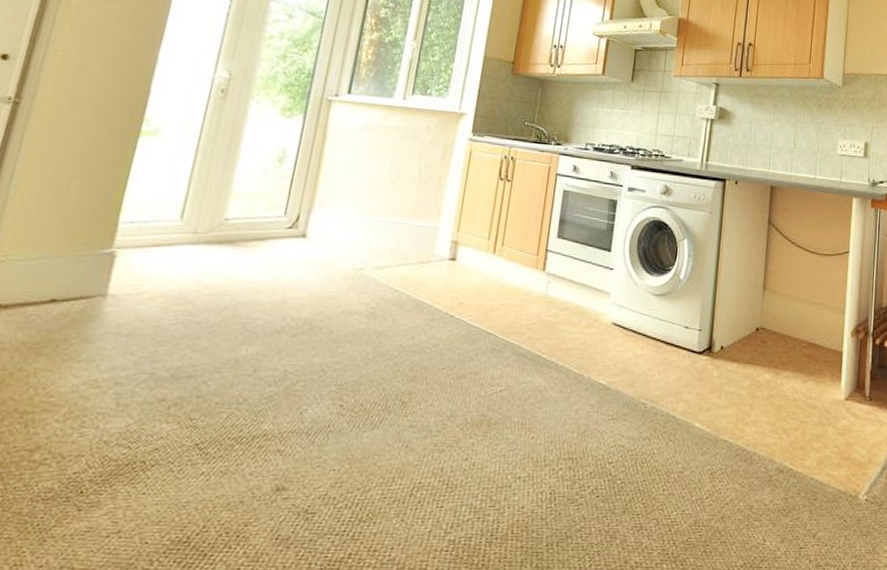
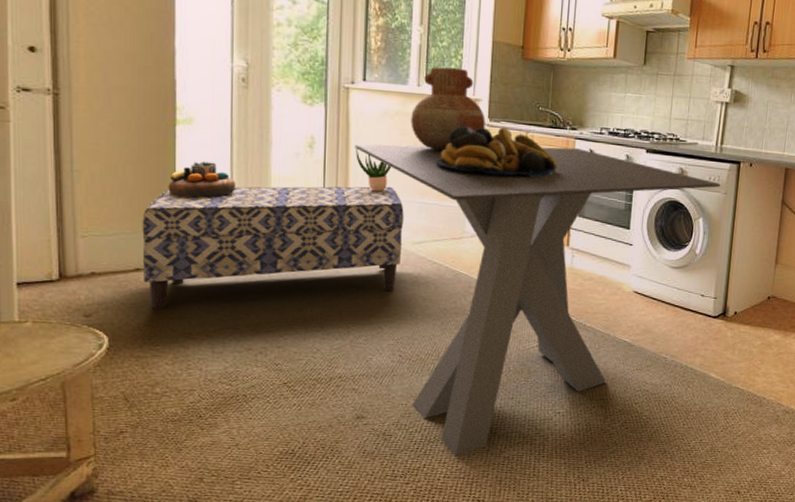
bench: none [56,204,371,351] -> present [142,186,404,310]
decorative bowl: none [112,175,191,217] -> present [168,161,236,198]
dining table: none [327,159,706,541] -> present [355,144,721,457]
potted plant: none [327,163,364,210] -> present [356,148,392,192]
vase: none [390,81,469,166] -> present [411,67,485,151]
fruit bowl: none [411,139,539,196] -> present [435,125,557,178]

